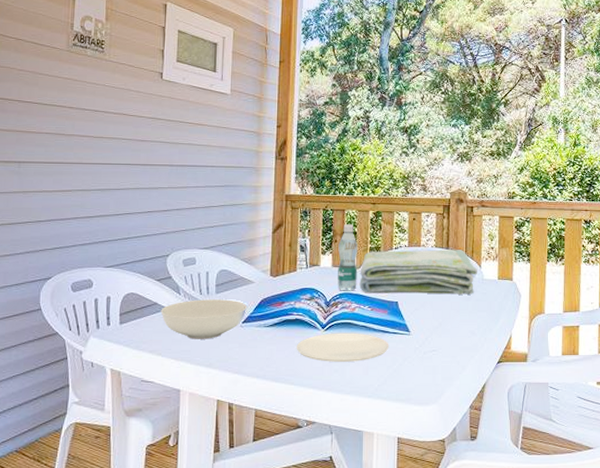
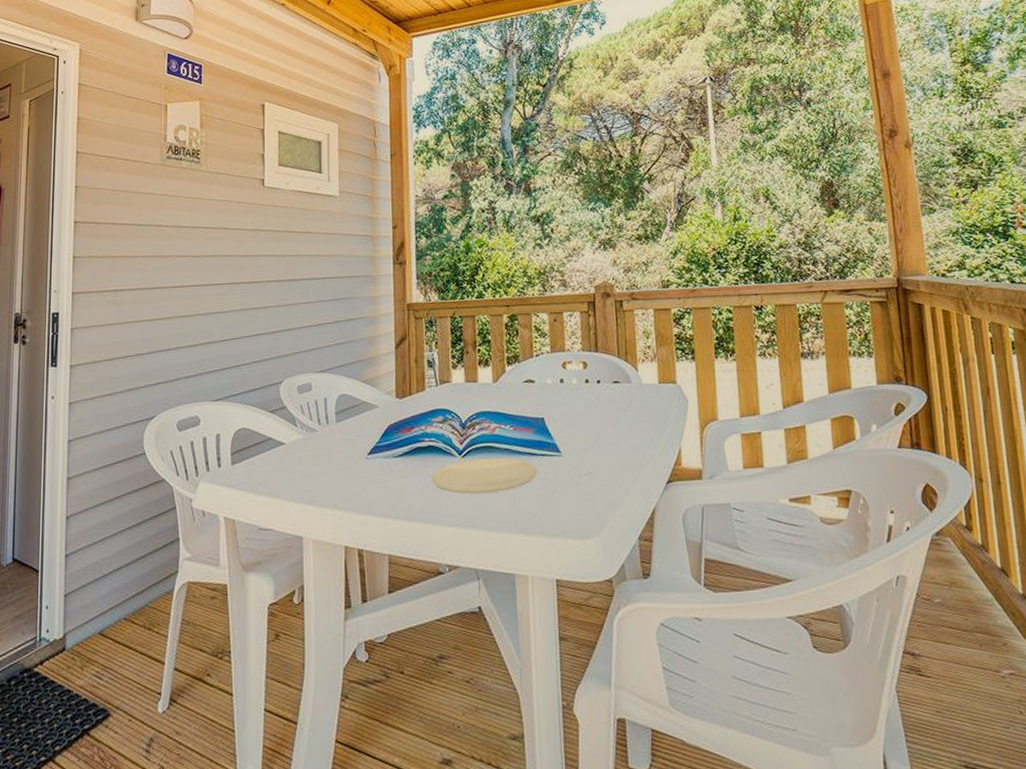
bowl: present [161,299,248,339] -> none [276,428,373,477]
bottle: present [338,224,358,291] -> none [470,331,495,410]
towel: present [359,250,477,295] -> none [498,351,634,411]

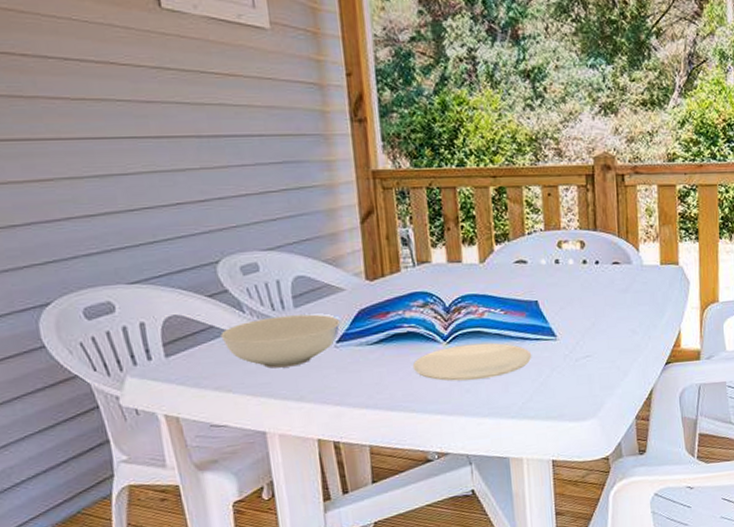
bowl: none [276,428,373,477] -> present [220,314,341,368]

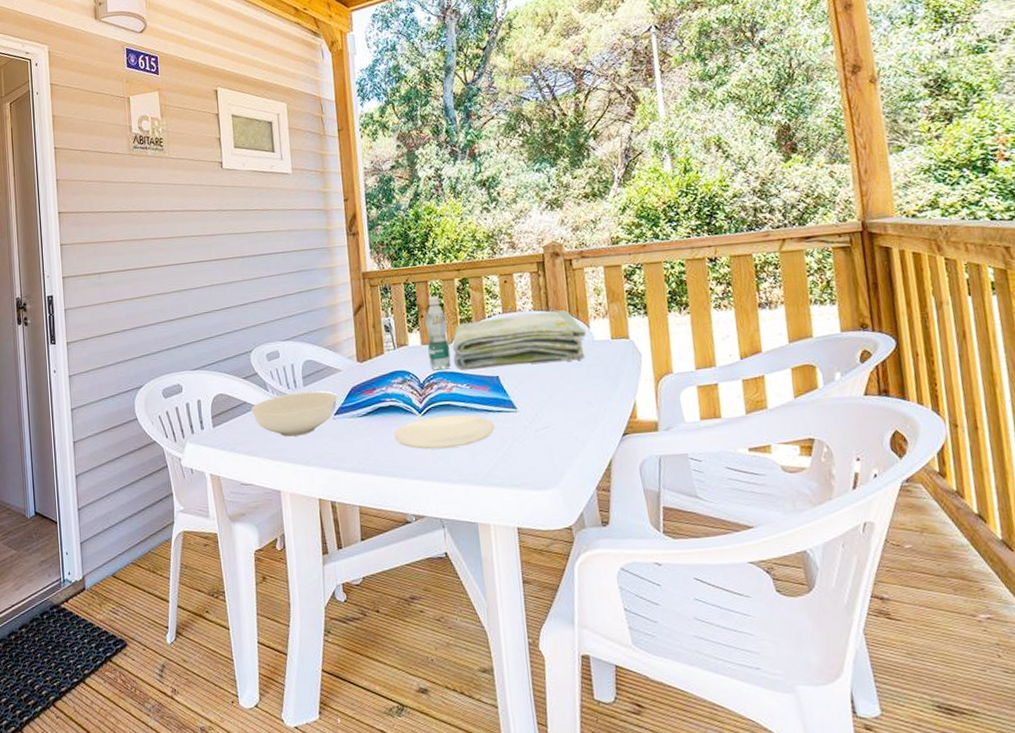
bottle: none [452,206,483,293] -> present [425,296,451,371]
towel: none [485,230,635,293] -> present [453,310,586,370]

